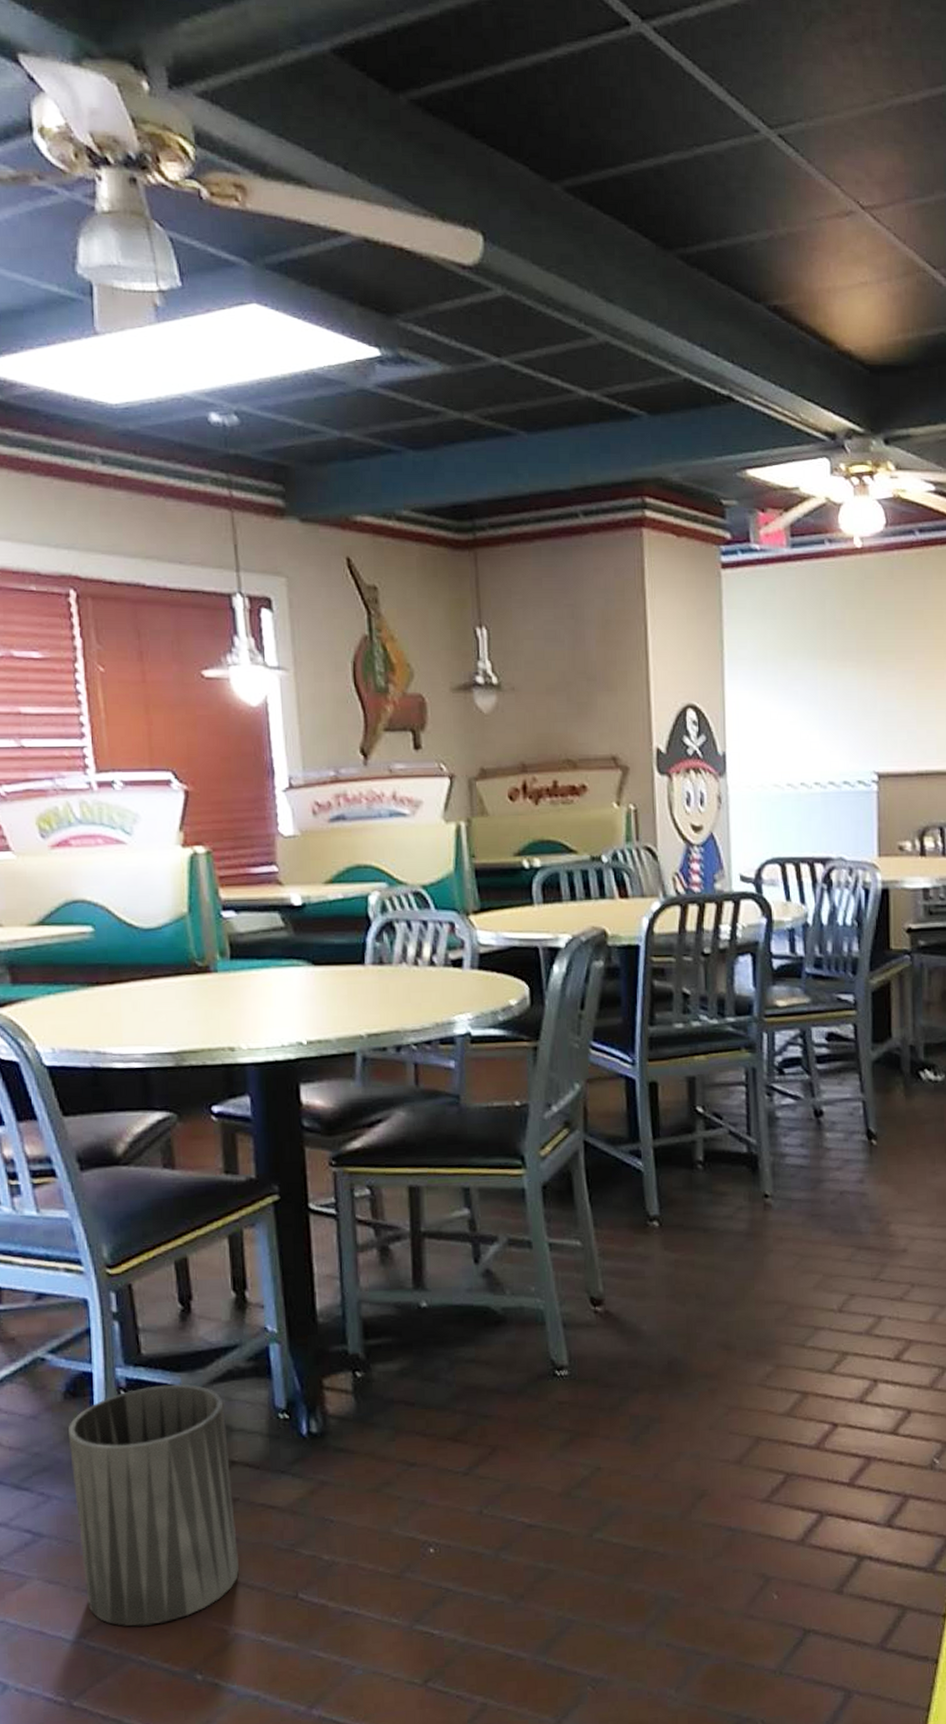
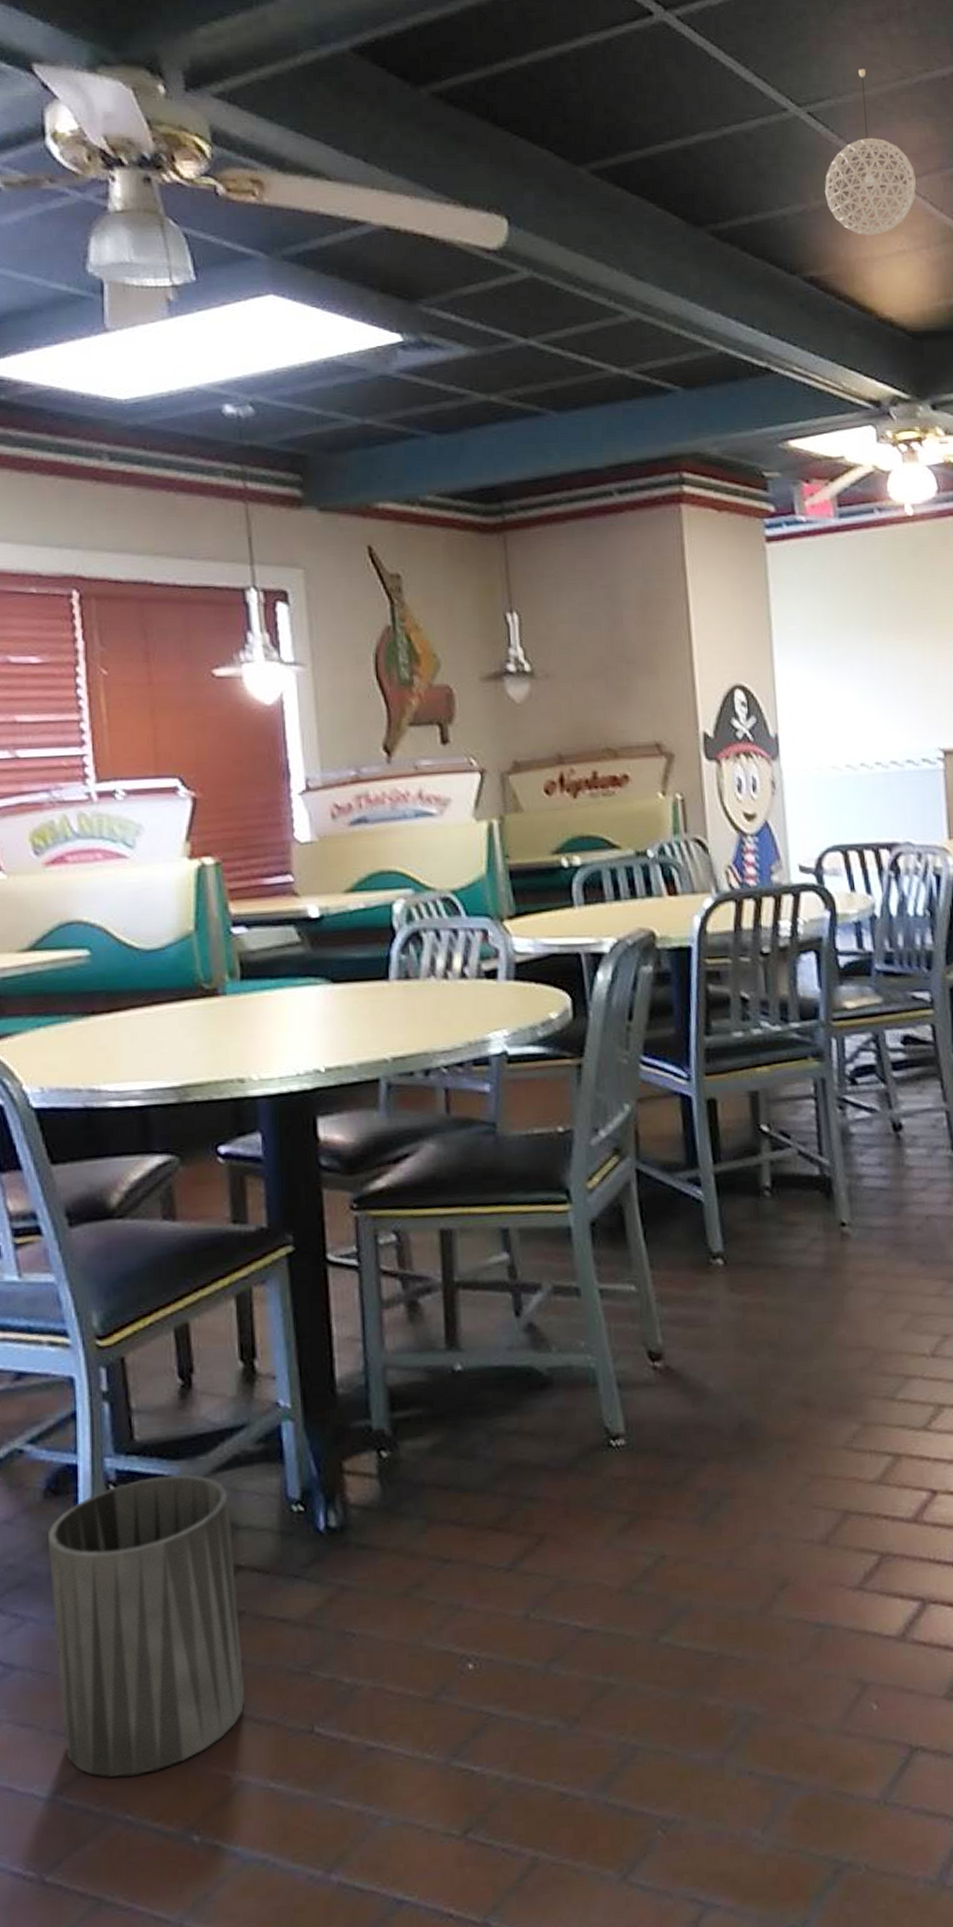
pendant light: none [791,90,882,265] -> present [824,68,917,235]

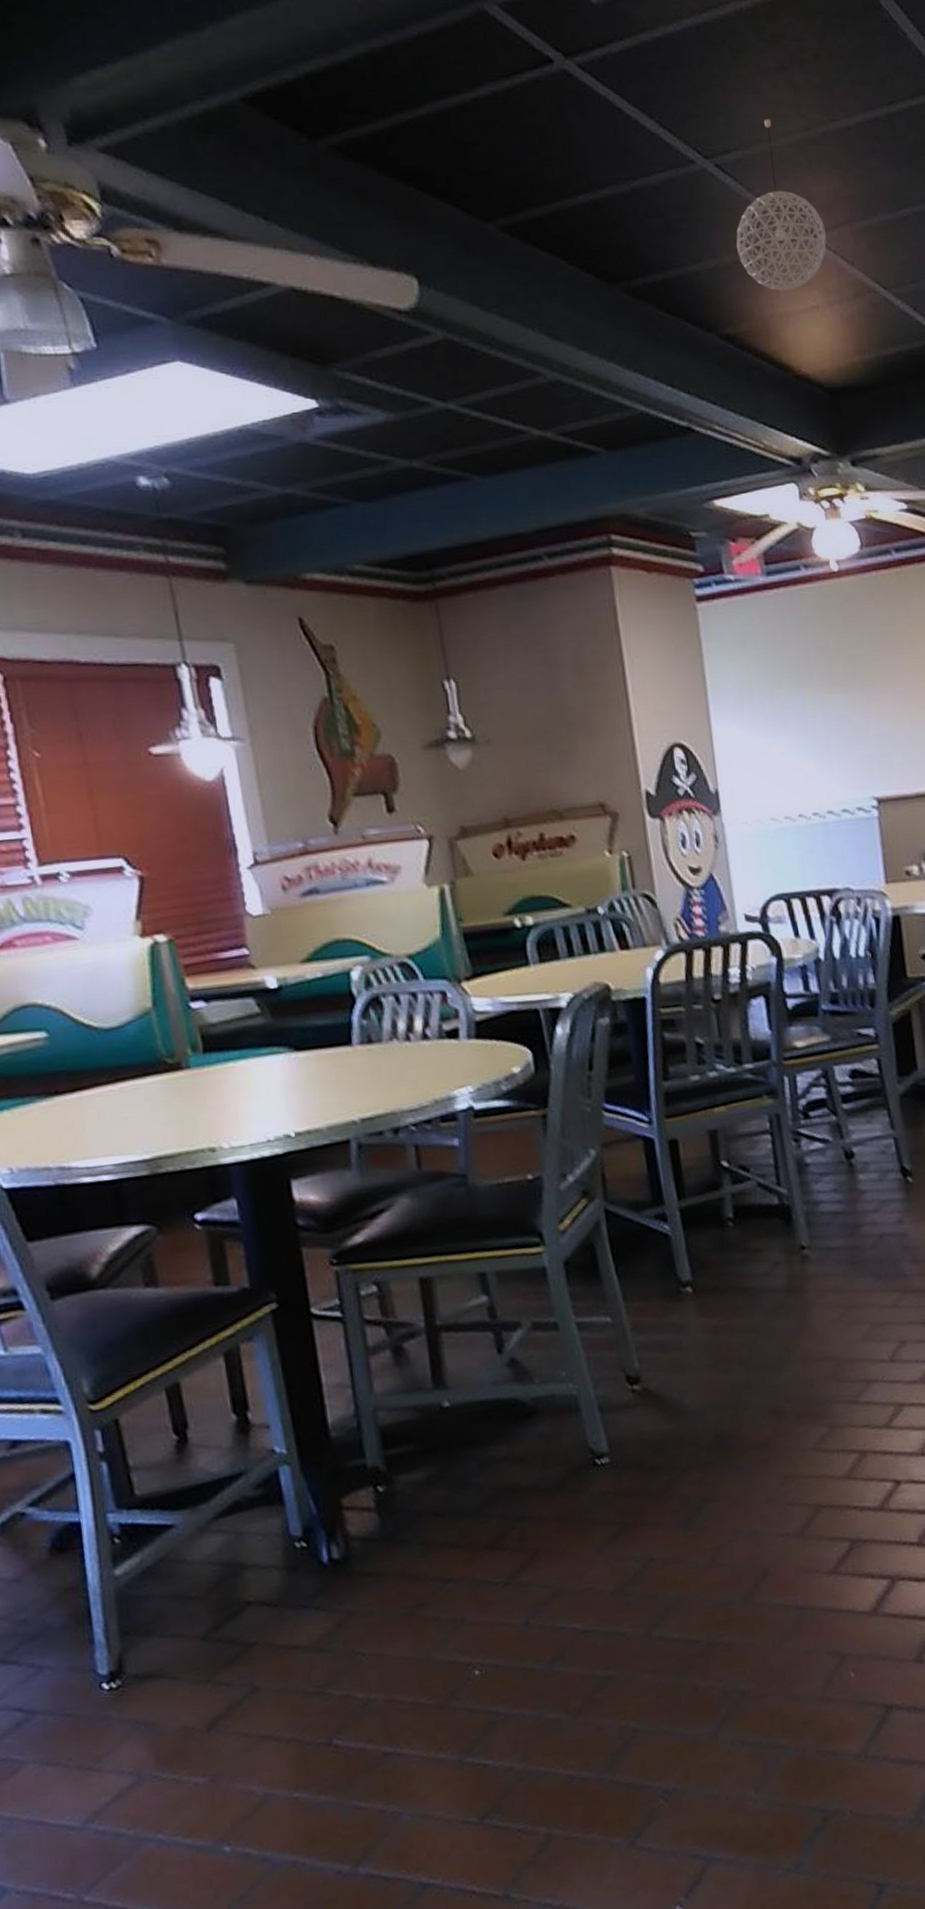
trash can: present [47,1474,244,1778] -> none [56,1522,264,1803]

